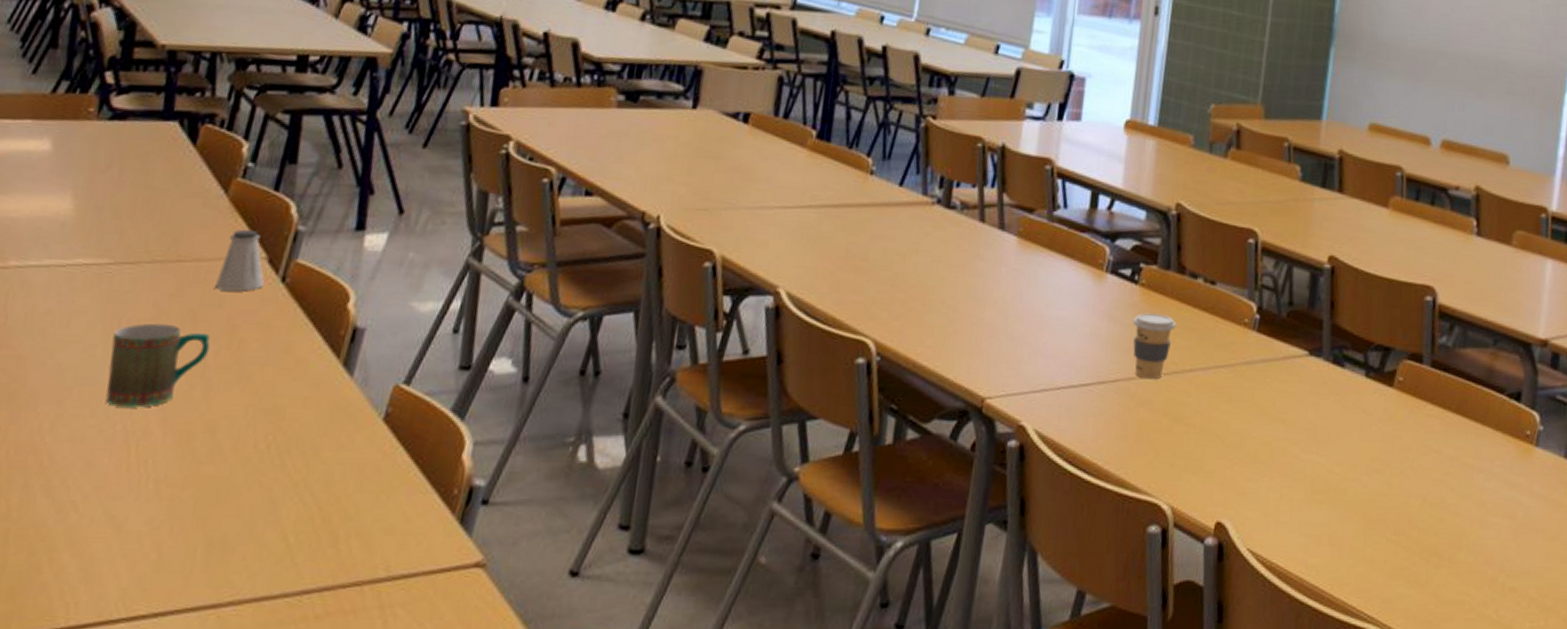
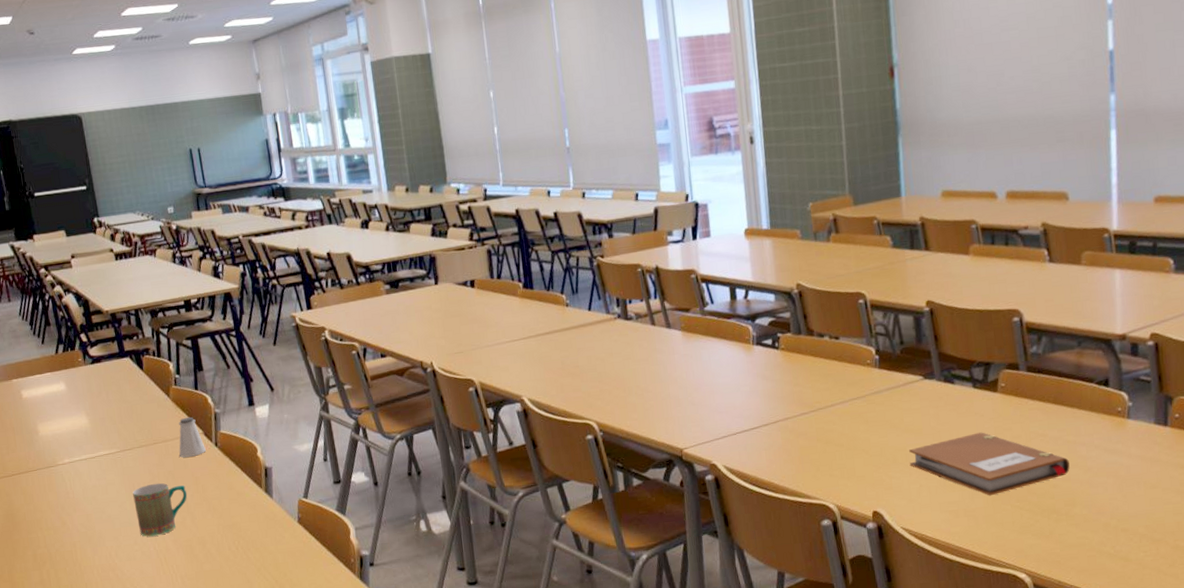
coffee cup: present [1132,312,1177,380] -> none [780,368,815,417]
notebook: none [1272,436,1462,522] -> present [909,432,1070,496]

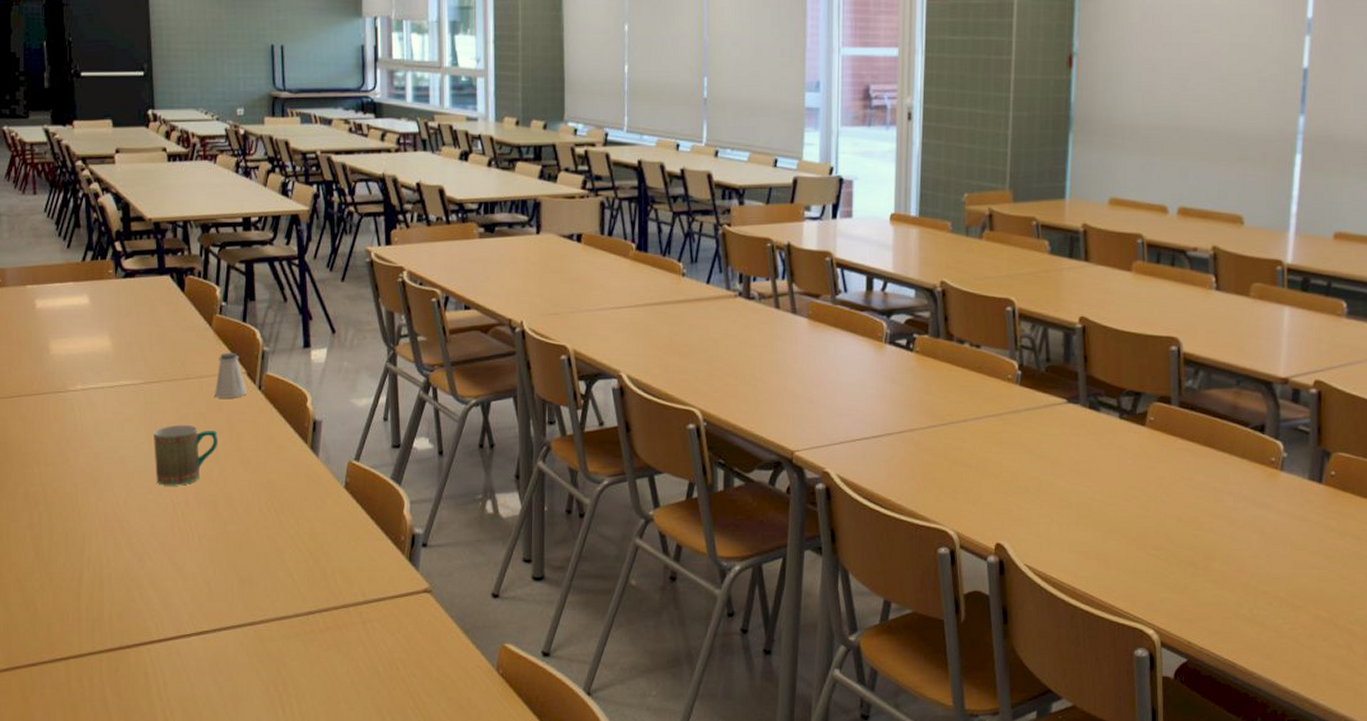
notebook: present [909,432,1070,496] -> none [1041,468,1214,540]

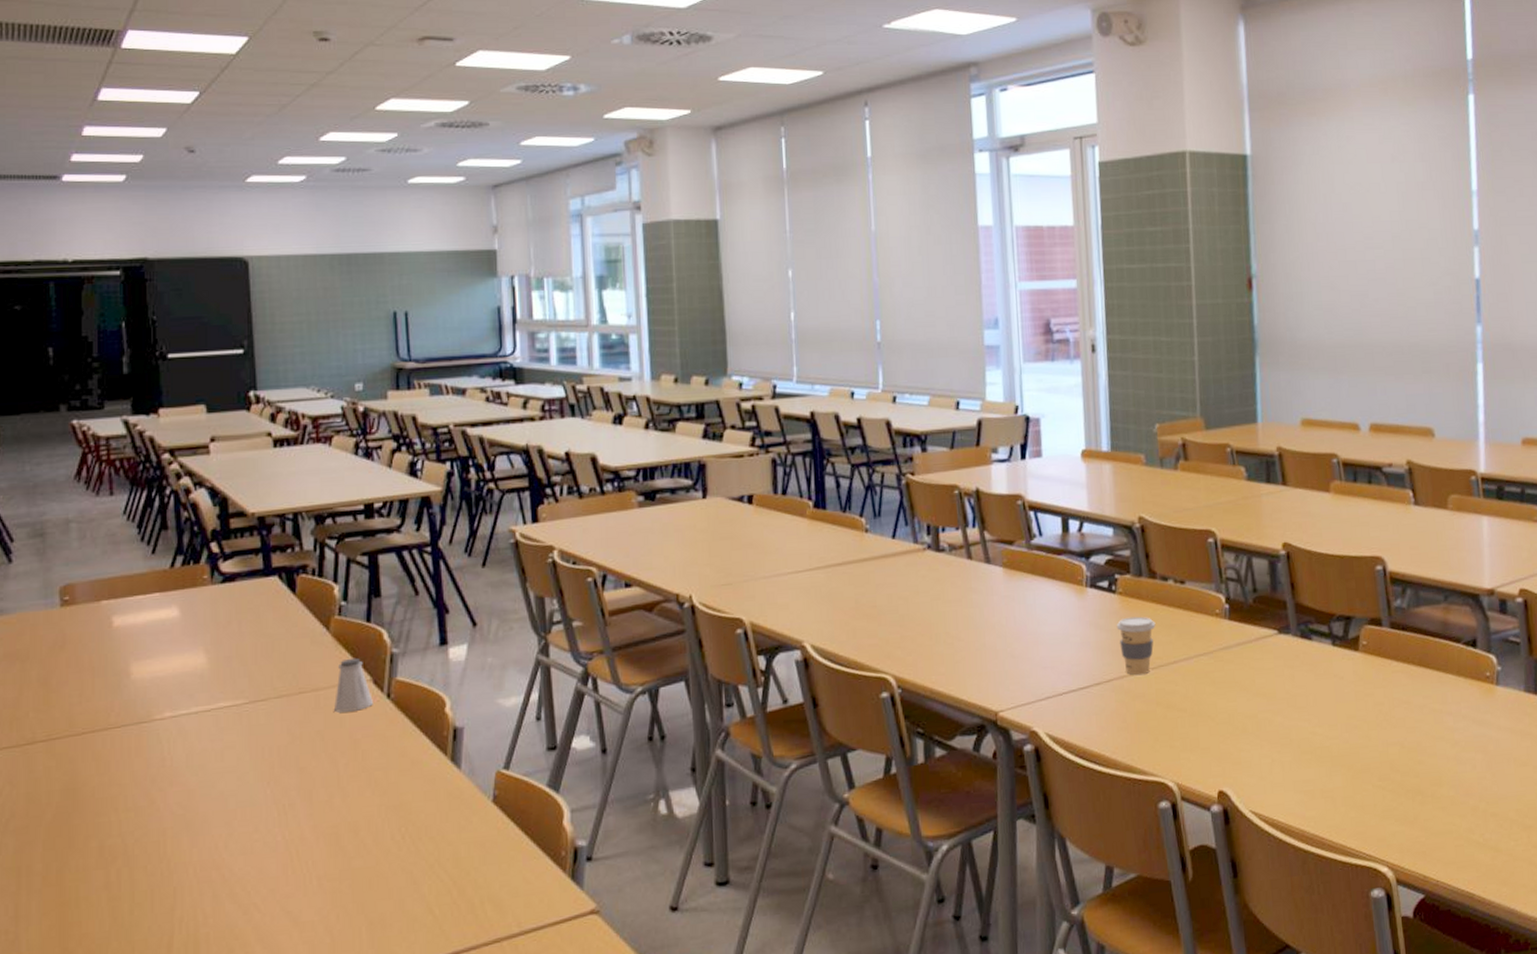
mug: present [154,424,219,486] -> none [260,746,340,822]
coffee cup: none [911,375,949,430] -> present [1116,616,1156,676]

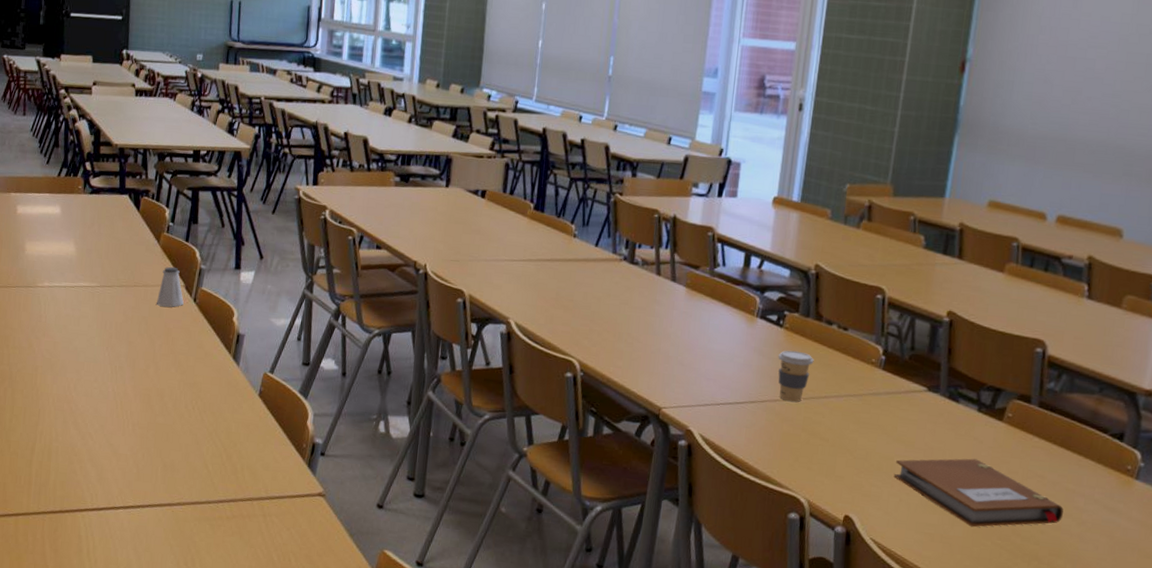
notebook: none [1260,697,1436,774] -> present [893,458,1064,527]

